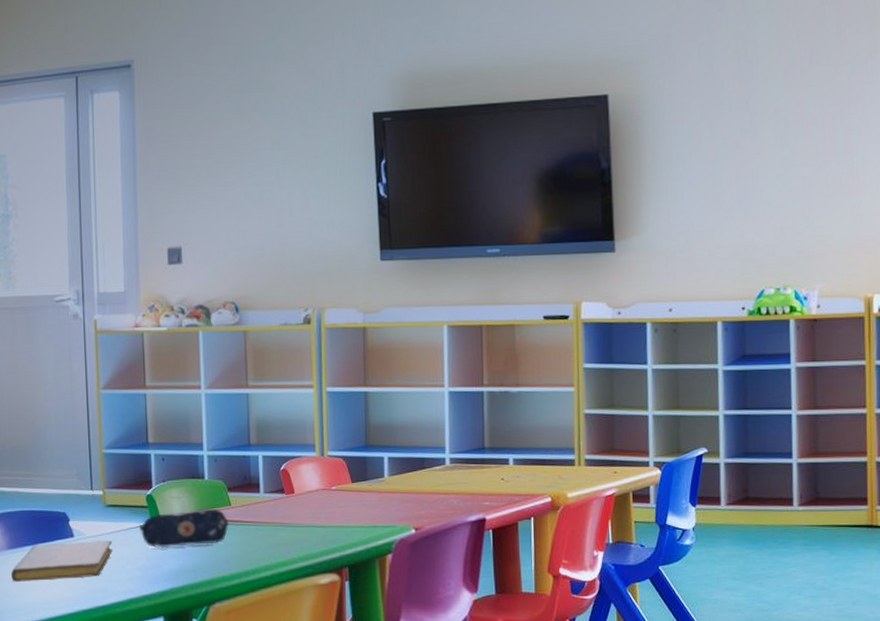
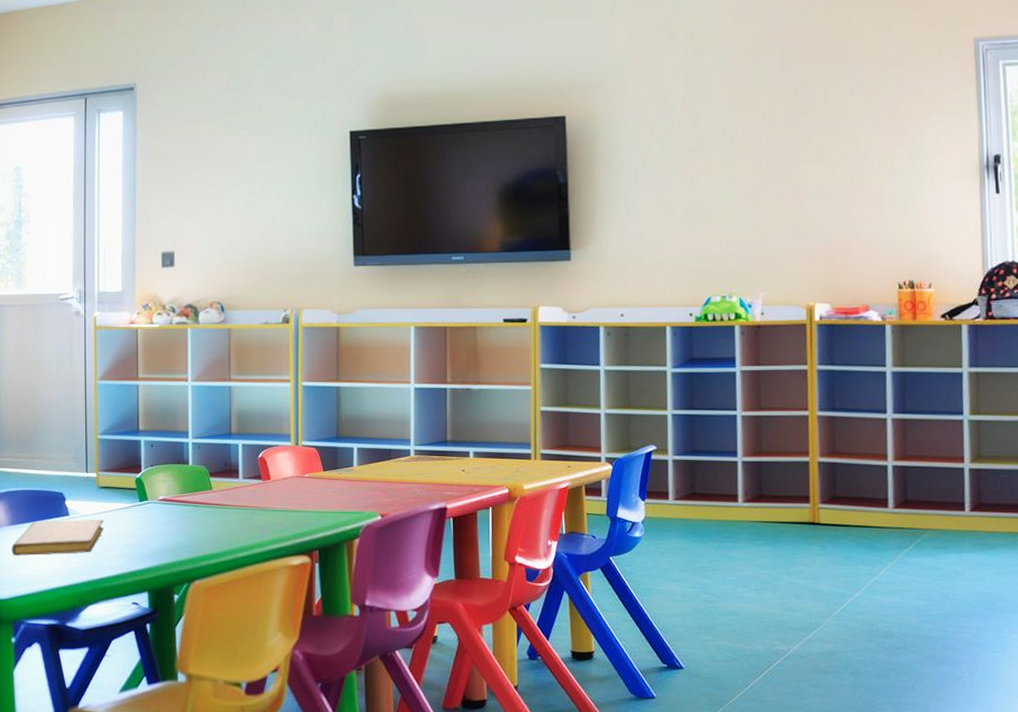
pencil case: present [139,509,230,549] -> none [129,493,211,528]

